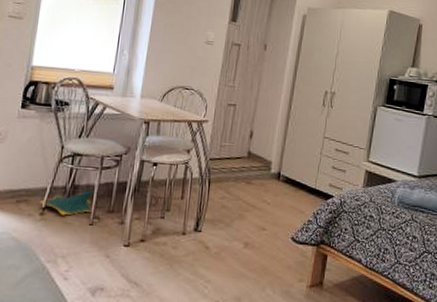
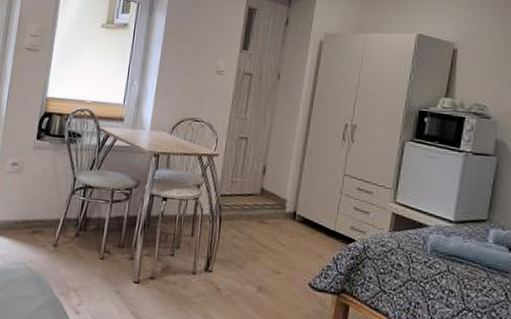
bag: present [39,190,97,216] -> none [52,223,107,248]

